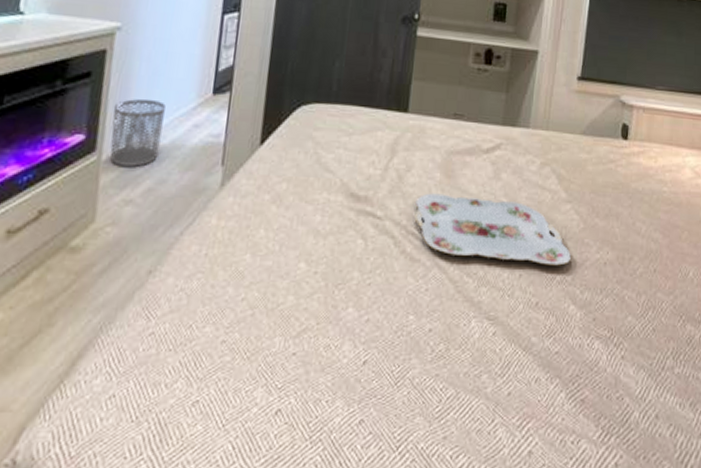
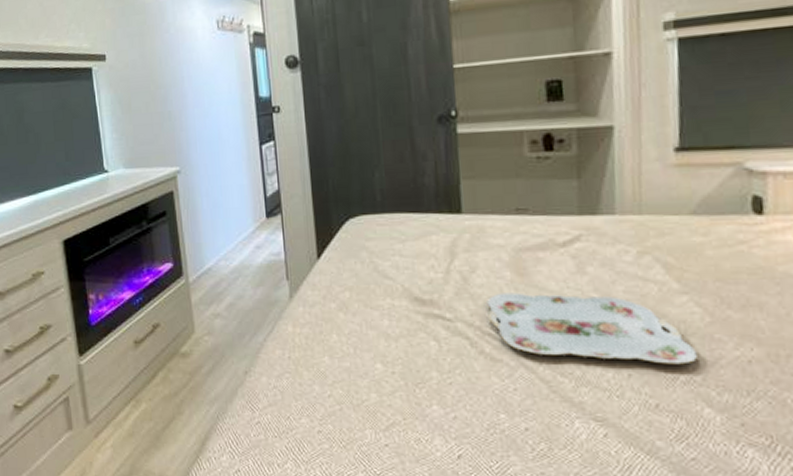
waste bin: present [110,98,166,167] -> none [189,228,232,286]

